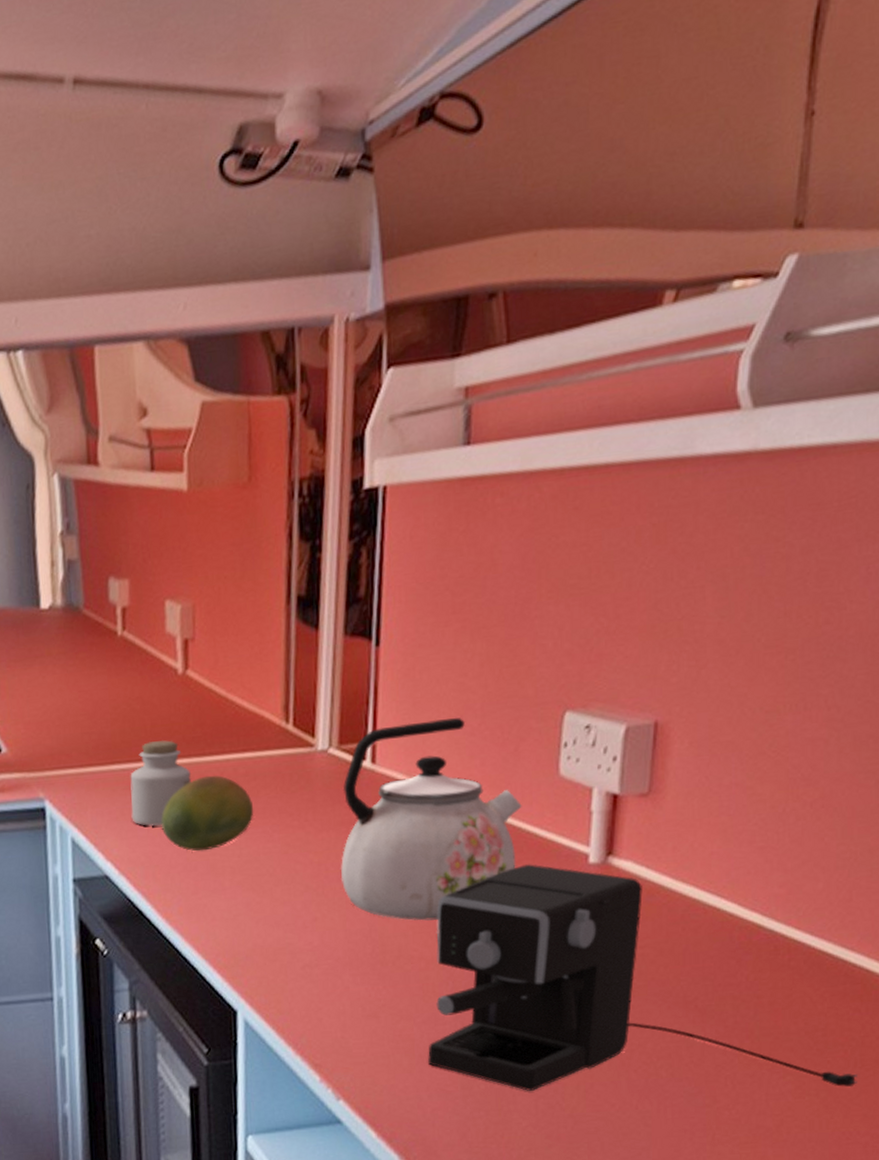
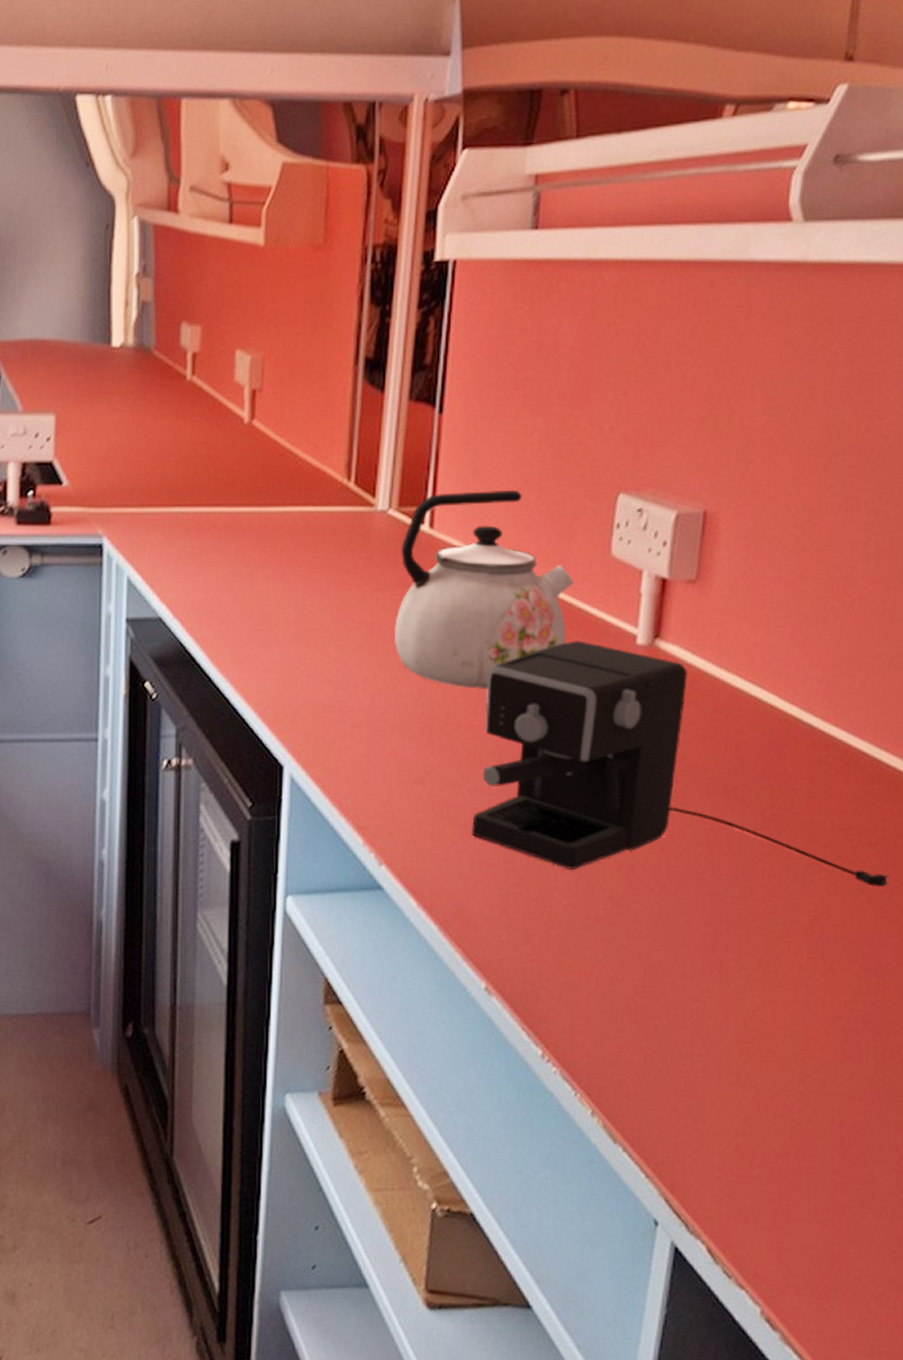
jar: present [130,740,192,826] -> none [189,487,252,573]
fruit: present [161,775,254,852] -> none [219,526,312,601]

